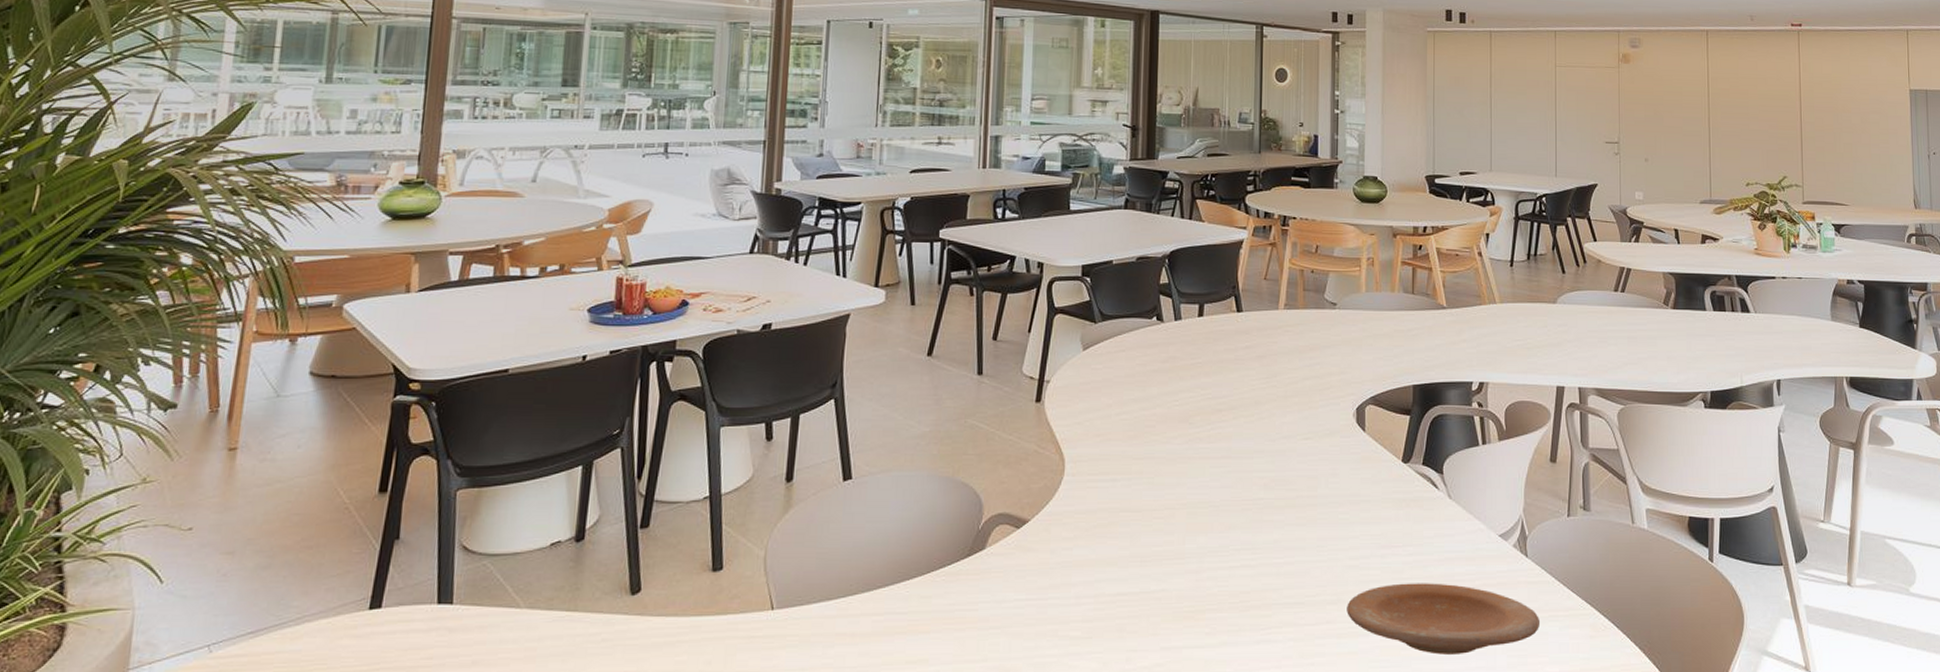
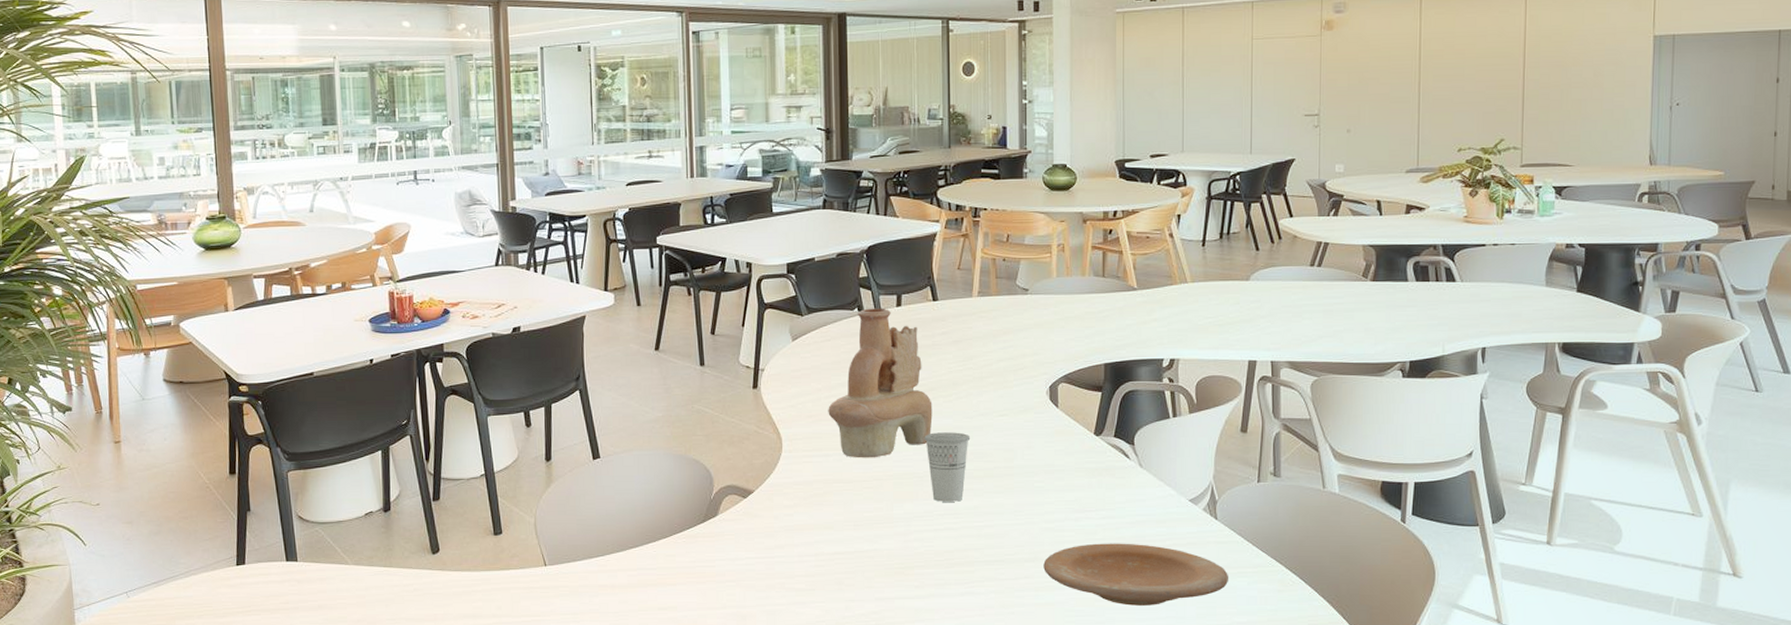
decorative vase: none [1118,317,1233,484] -> present [828,308,933,458]
cup: none [1222,456,1272,535] -> present [924,432,971,502]

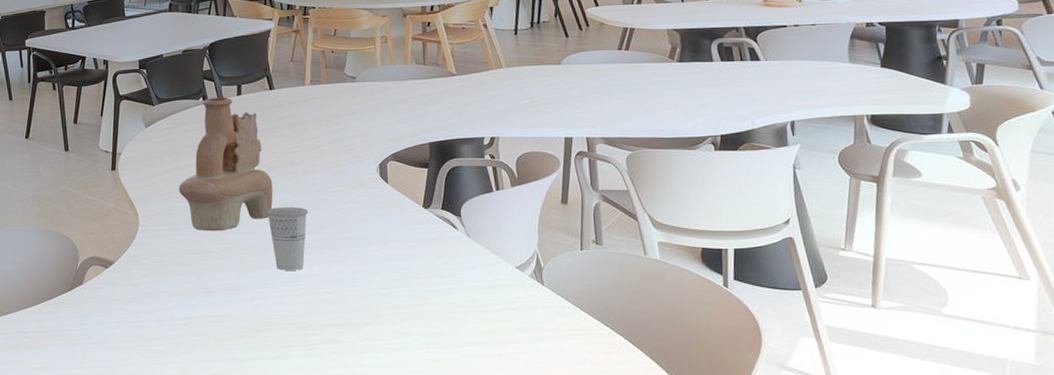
plate: present [1043,543,1229,606] -> none [381,307,559,366]

